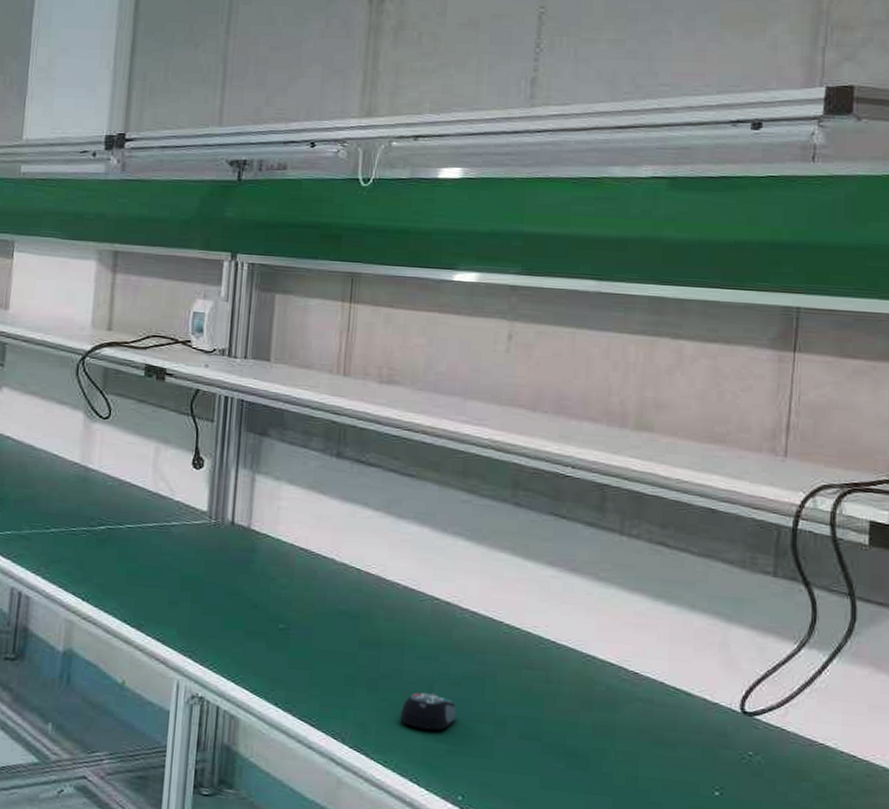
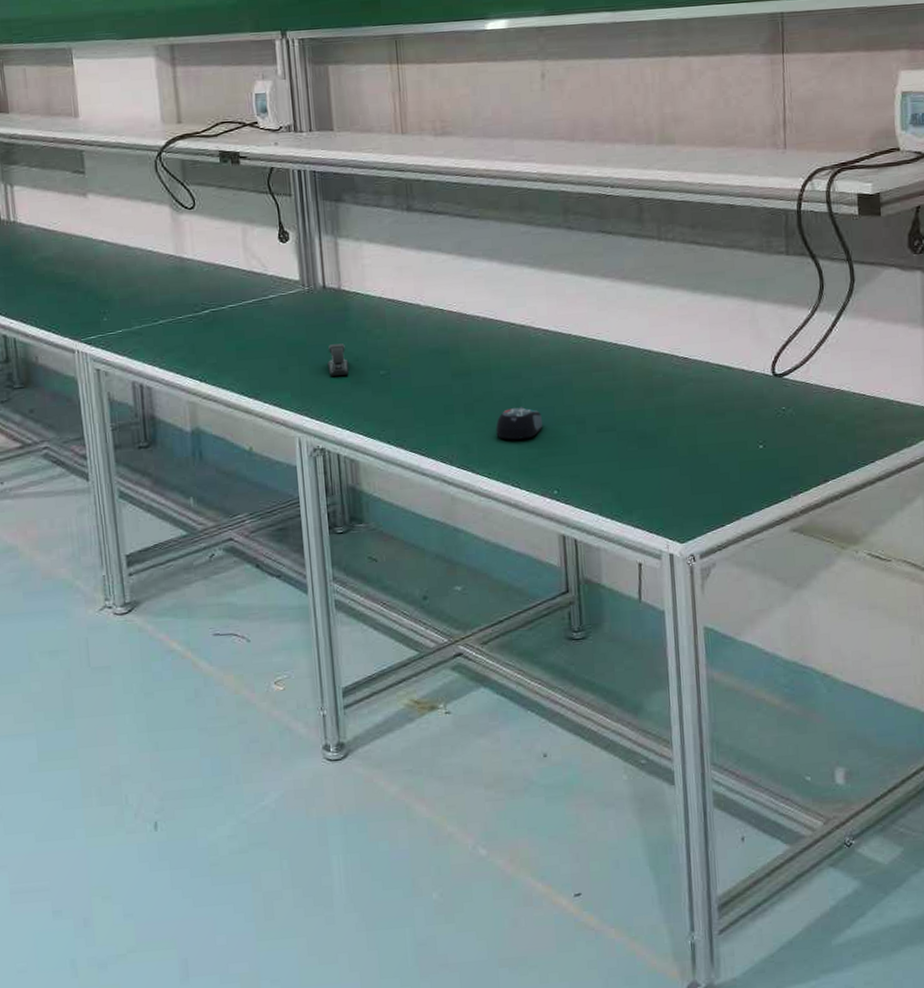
stapler: none [222,585,246,622] -> present [327,343,349,376]

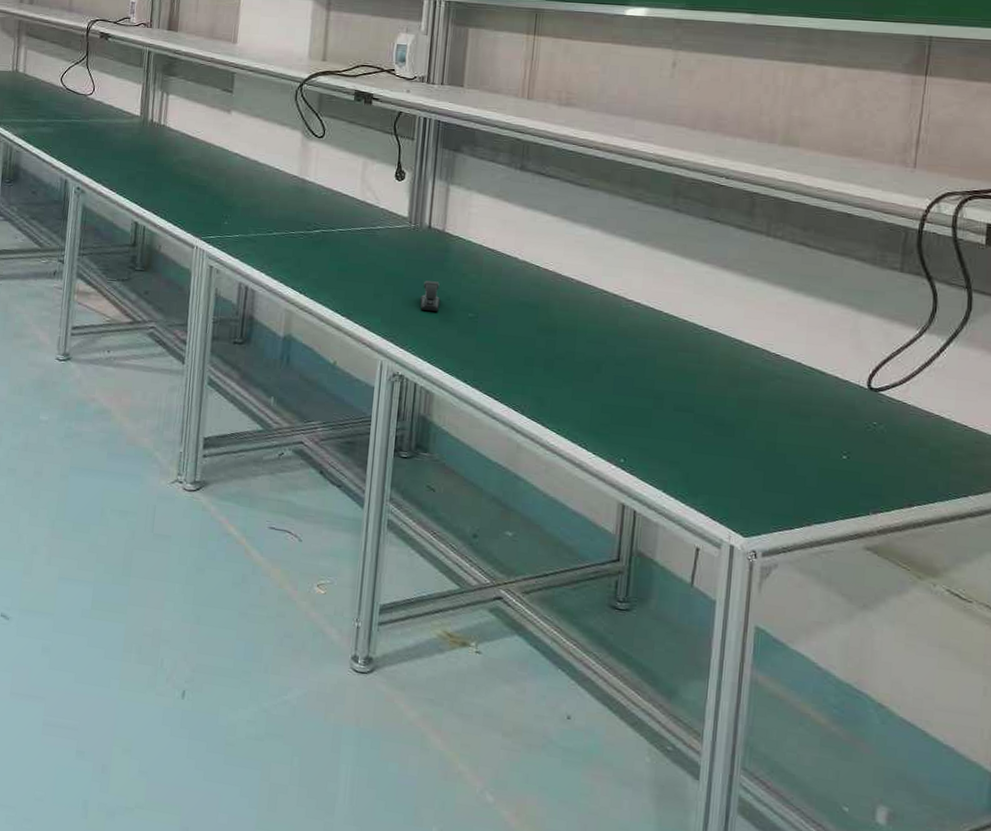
computer mouse: present [496,406,543,440] -> none [572,371,621,404]

